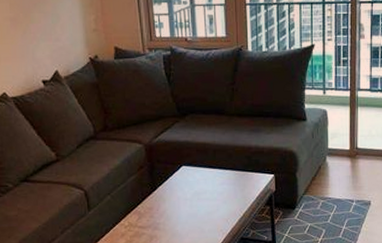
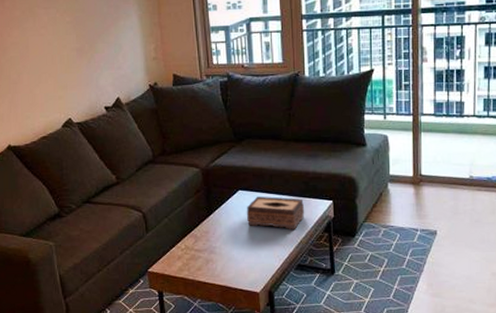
tissue box: none [190,171,248,204] -> present [246,196,305,229]

